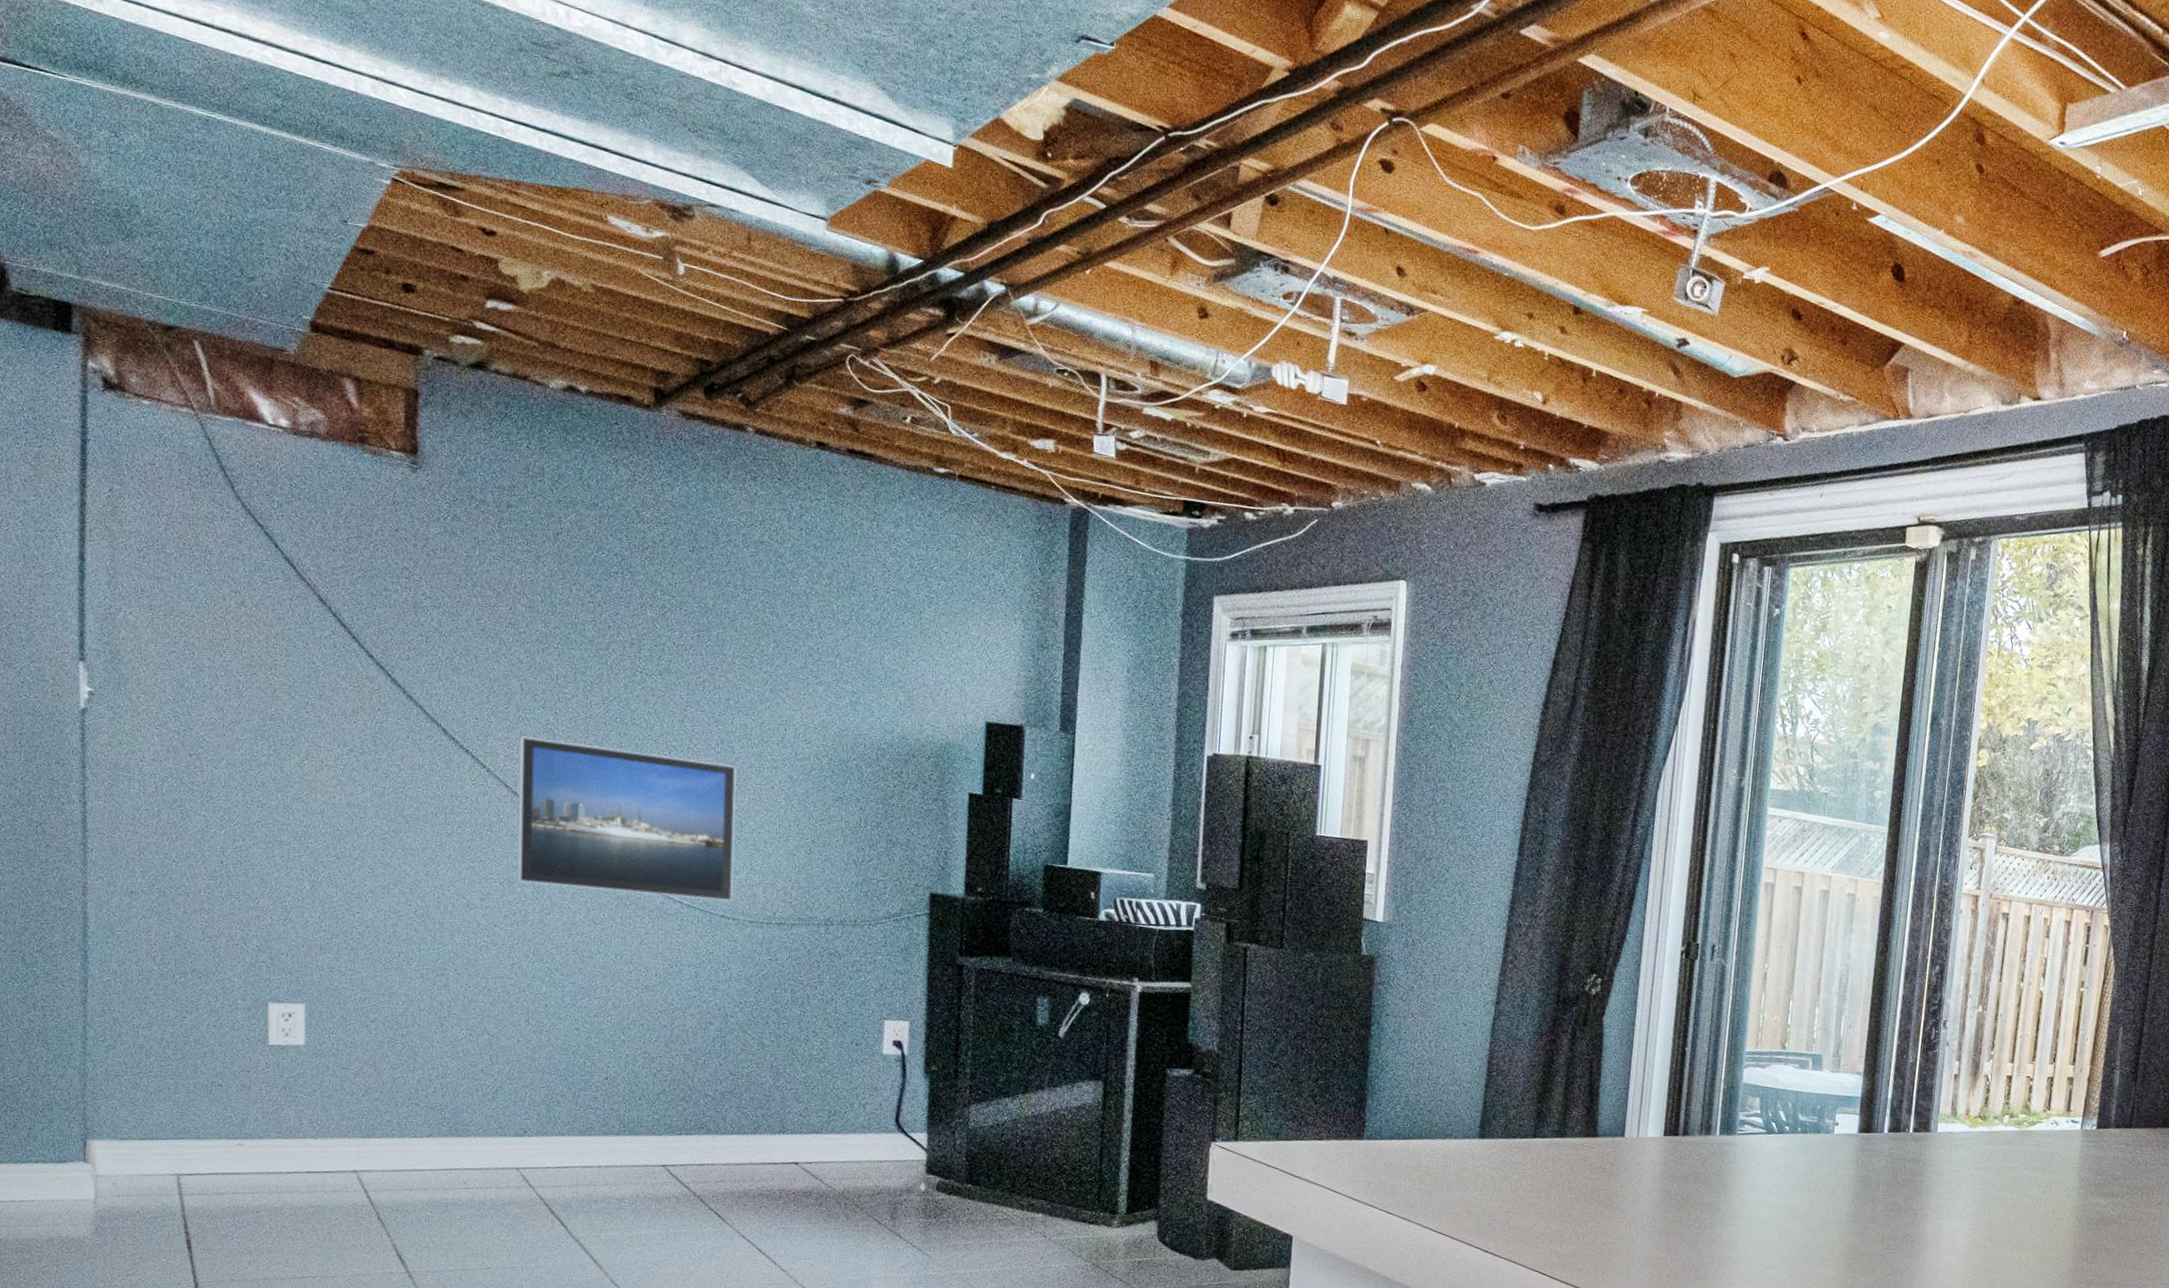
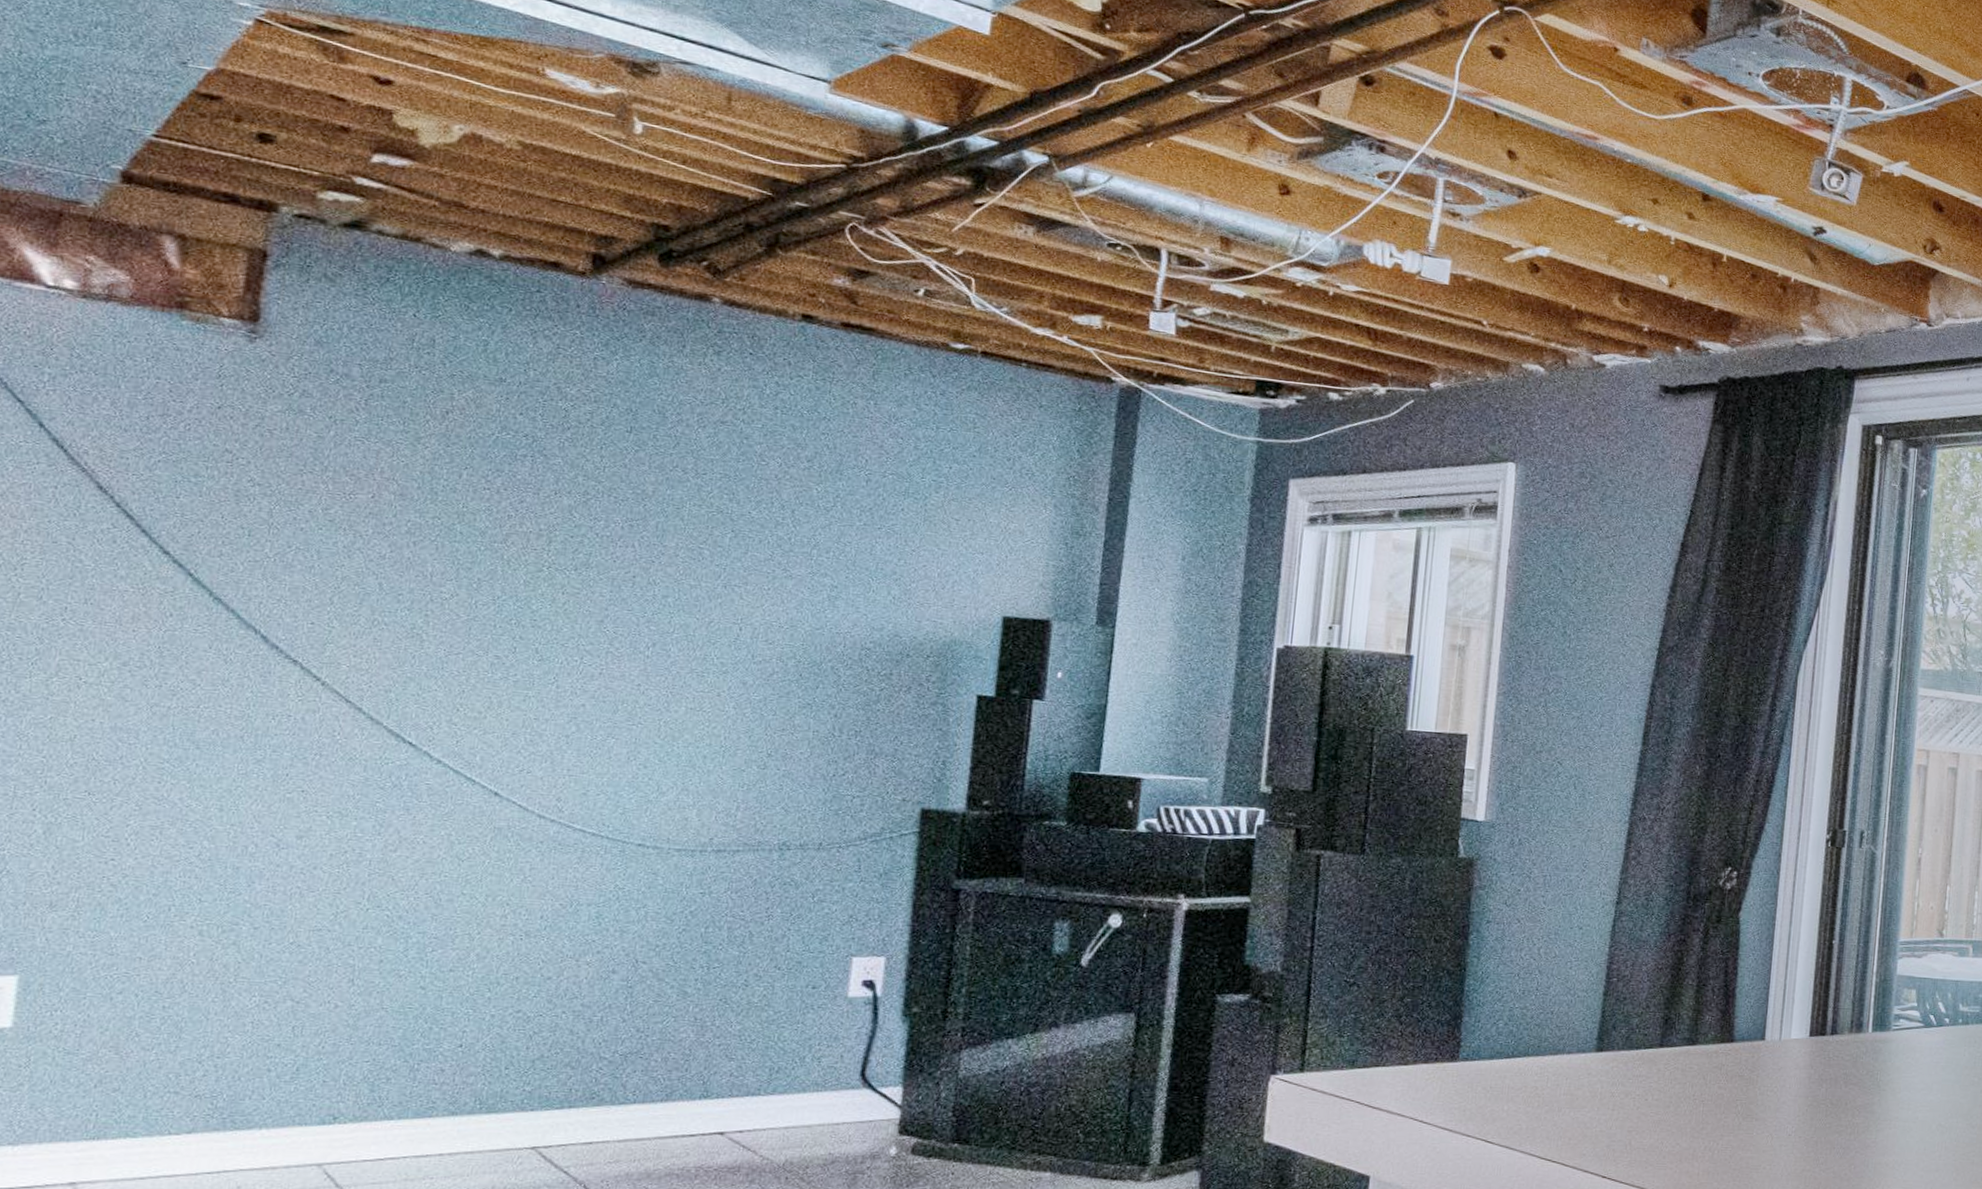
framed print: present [517,736,738,902] -> none [353,642,673,828]

